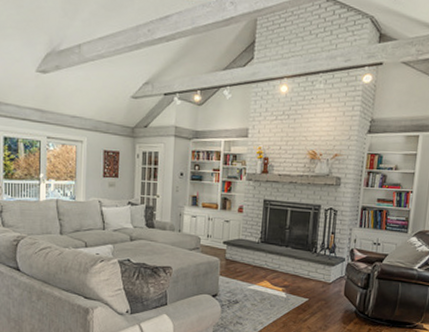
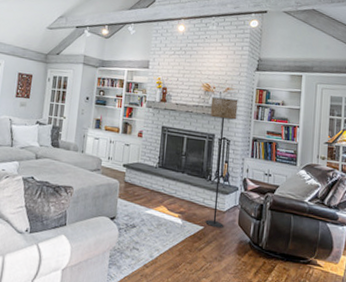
floor lamp: none [310,165,347,299] -> present [205,97,238,228]

